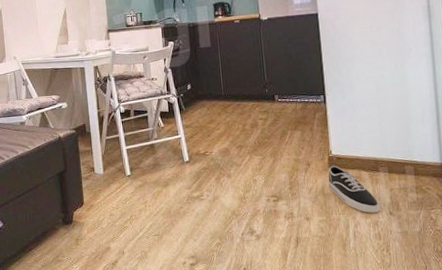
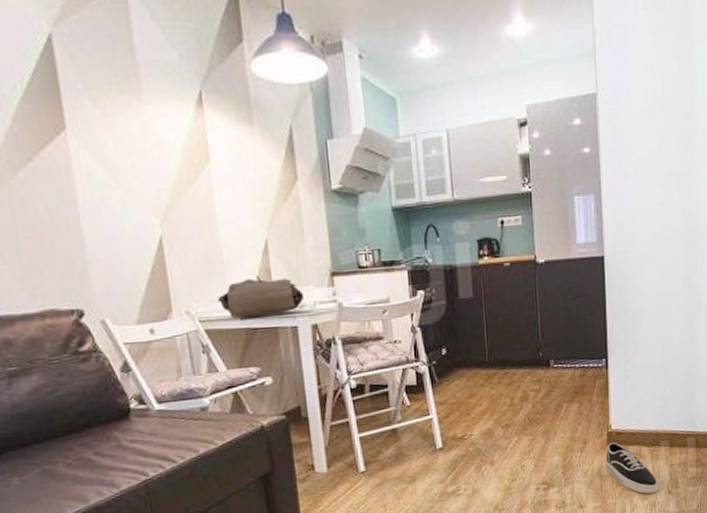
bag: none [33,33,89,62] -> present [218,276,305,319]

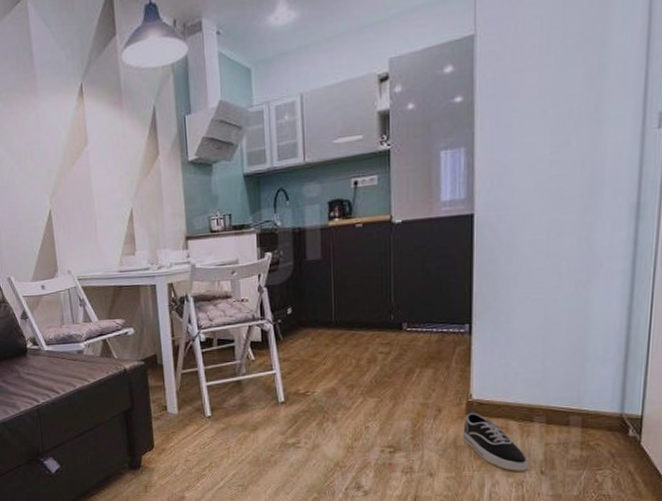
bag: present [218,276,305,319] -> none [92,241,162,277]

